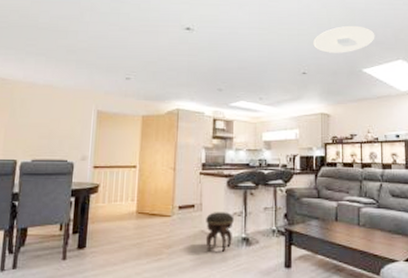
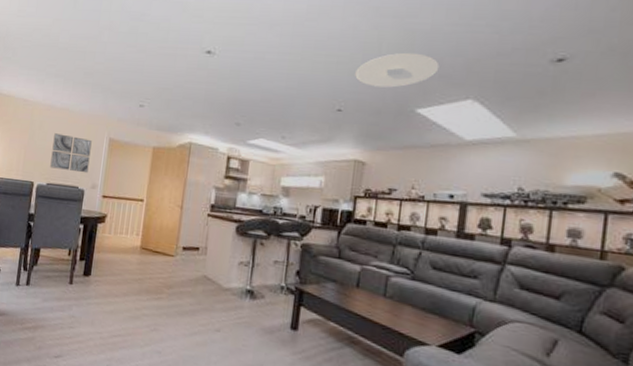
wall art: none [34,110,79,146] -> present [50,133,92,174]
footstool: present [205,212,234,252] -> none [207,258,240,301]

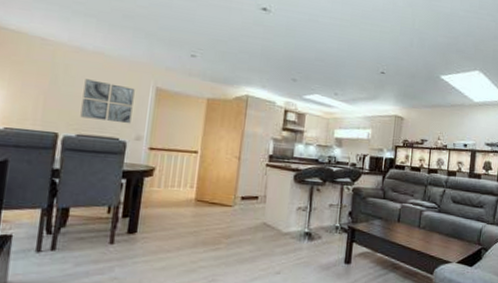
ceiling light: present [355,52,440,88] -> none [395,28,457,57]

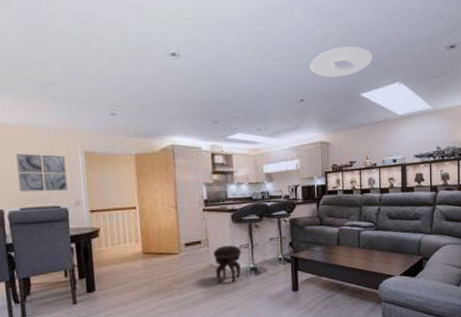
footstool: none [267,205,298,245] -> present [213,245,241,282]
ceiling light: none [395,28,457,57] -> present [310,46,373,77]

